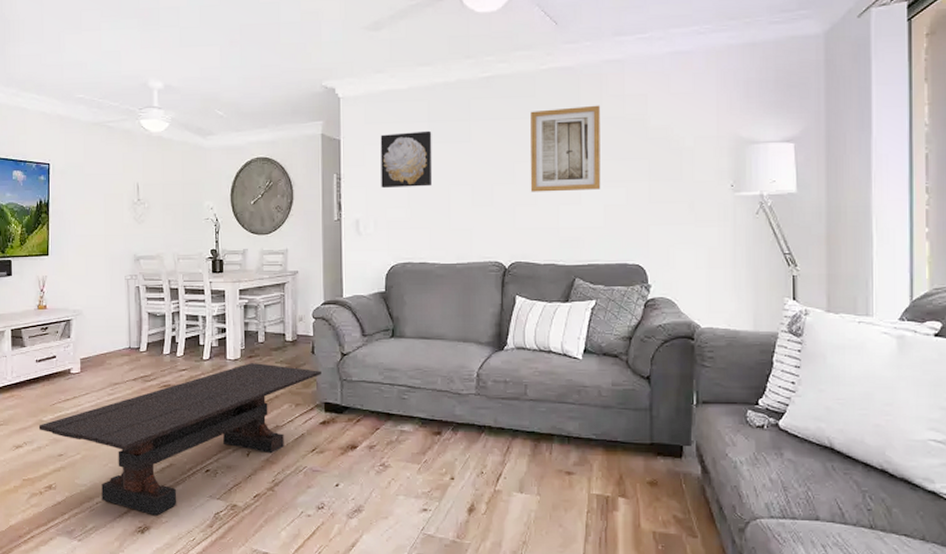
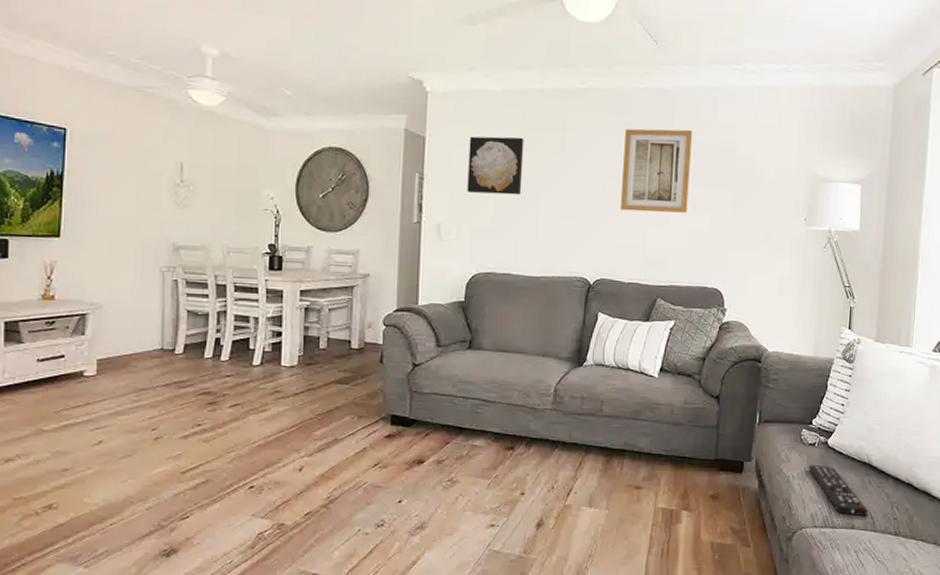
coffee table: present [38,363,321,516] -> none [37,371,390,537]
remote control: none [758,448,835,507] -> present [808,464,869,517]

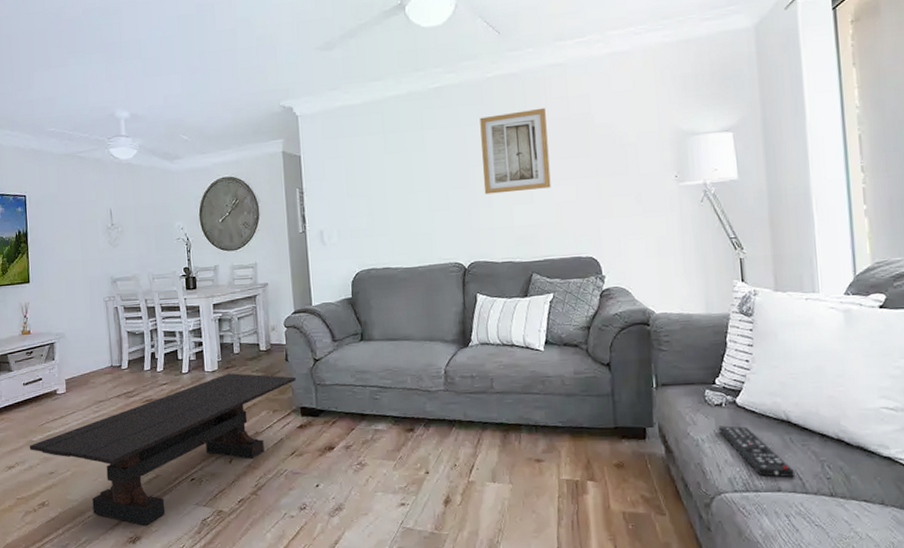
coffee table: none [37,371,390,537] -> present [29,373,296,526]
wall art: present [467,136,525,195] -> none [338,142,391,200]

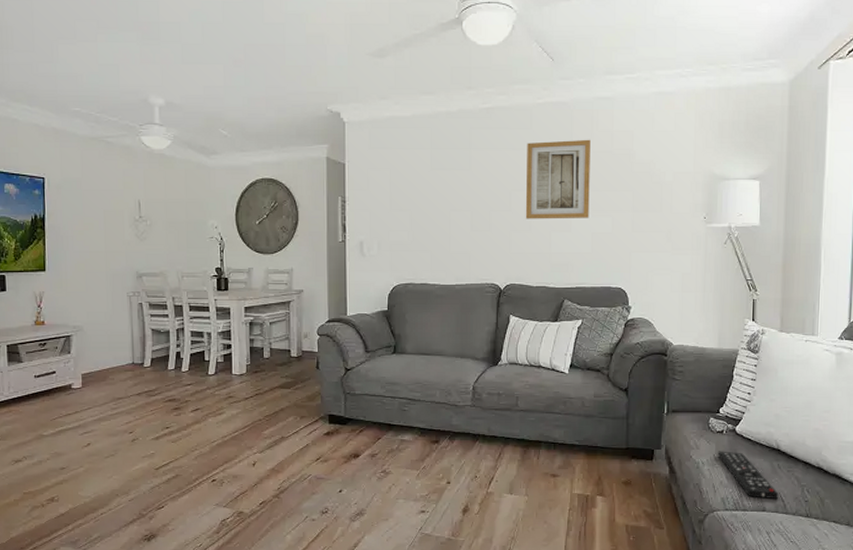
coffee table: present [29,373,296,526] -> none [38,378,326,524]

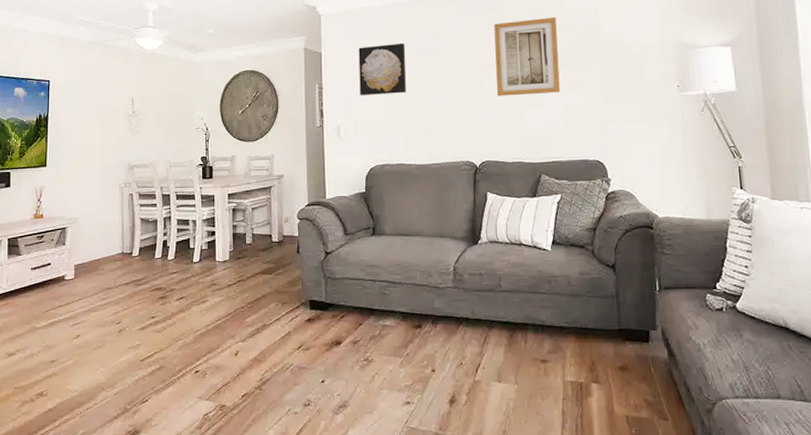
wall art: none [384,157,434,212] -> present [358,43,407,96]
remote control: present [717,451,779,500] -> none [719,330,794,385]

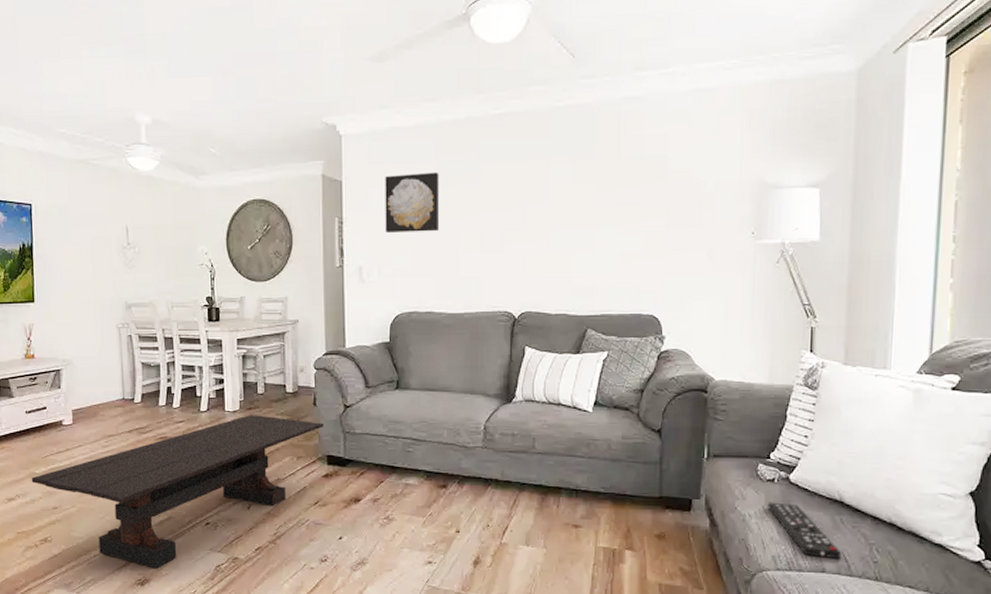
coffee table: none [32,264,306,419] -> present [31,415,324,568]
wall art: present [494,16,560,97] -> none [542,145,617,239]
remote control: none [719,330,794,385] -> present [767,502,842,560]

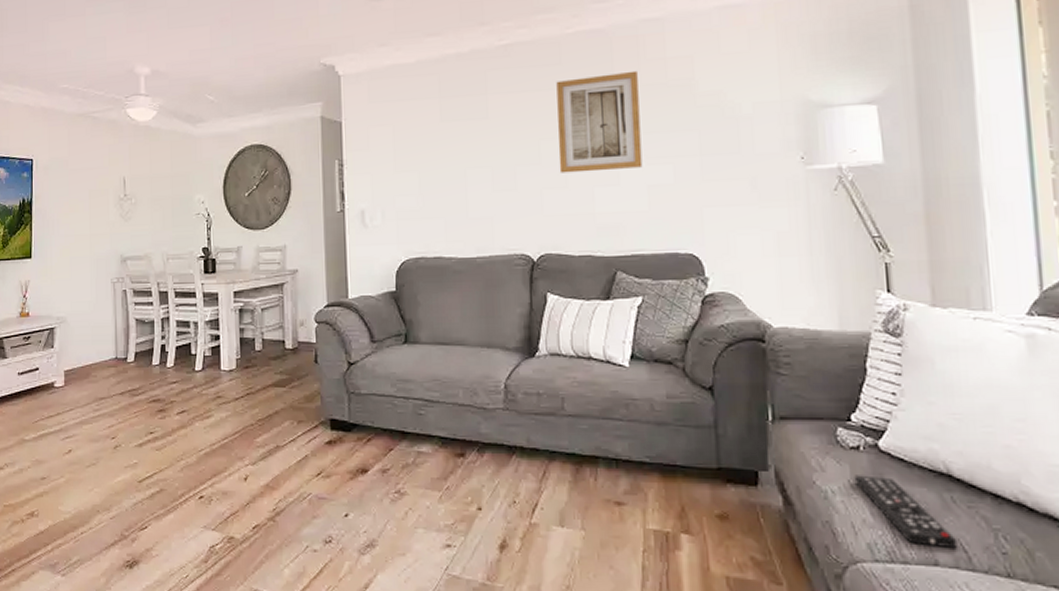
coffee table: present [31,415,324,568] -> none [20,374,326,548]
wall art: present [385,172,440,234] -> none [386,108,446,175]
wall art: none [542,145,617,239] -> present [556,70,643,173]

